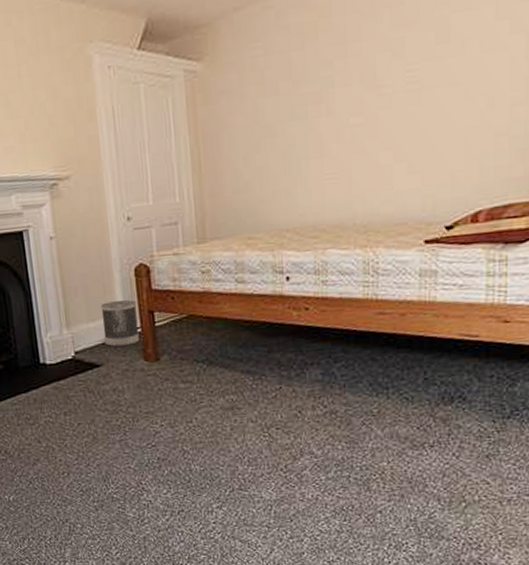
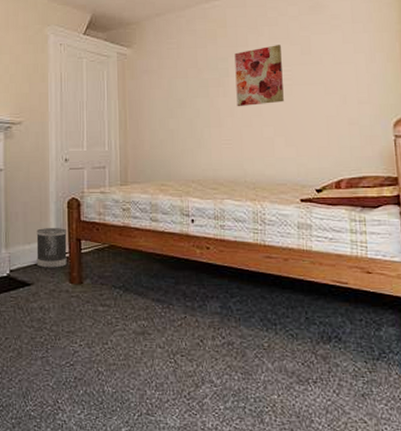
wall art: none [342,33,408,128] -> present [234,45,284,107]

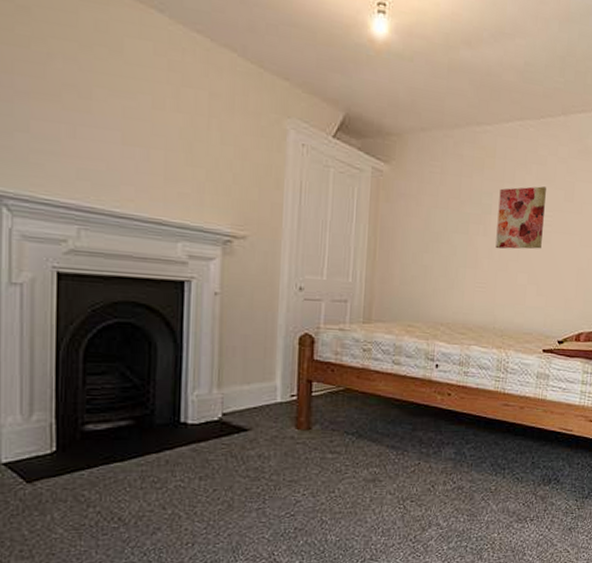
wastebasket: present [36,228,67,268] -> none [257,366,296,412]

